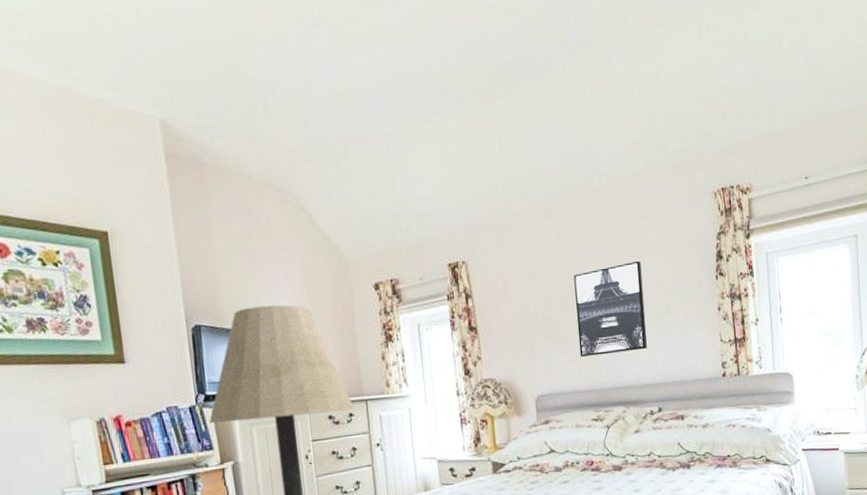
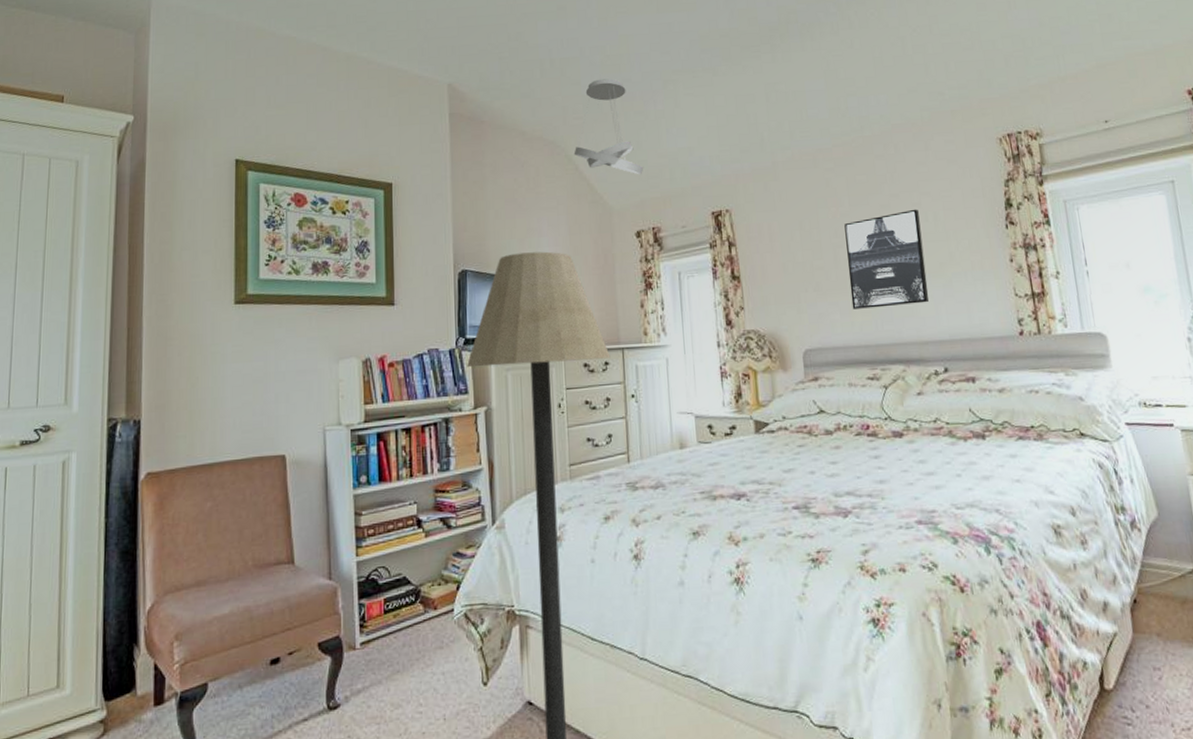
ceiling light fixture: none [305,119,380,225] -> present [574,78,644,175]

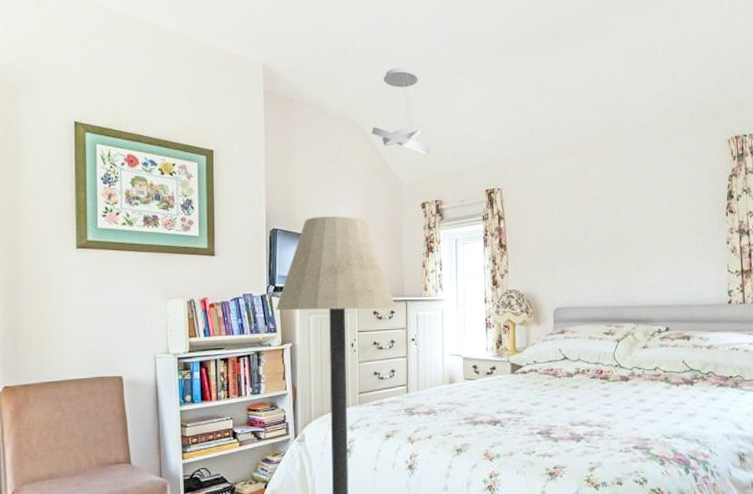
wall art: present [844,209,929,309] -> none [595,196,659,277]

